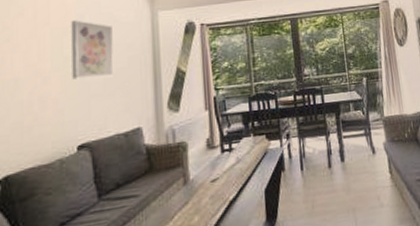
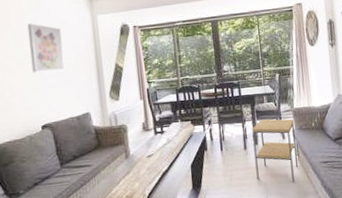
side table: none [337,129,391,207] -> present [252,119,298,182]

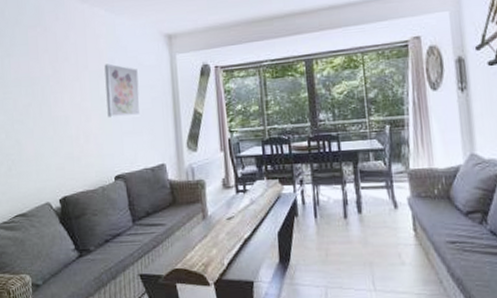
side table: present [252,119,298,182] -> none [354,181,415,265]

